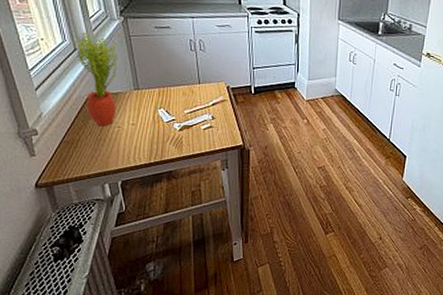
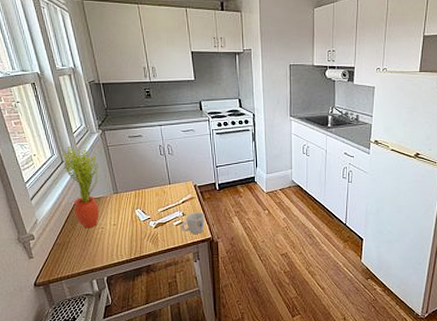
mug: none [209,116,237,141] -> present [181,212,205,235]

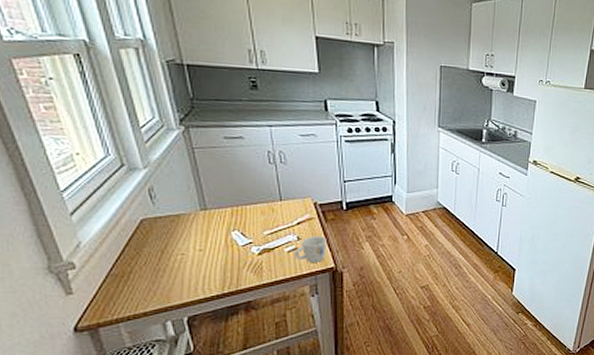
potted plant: present [63,146,99,229] -> none [124,144,180,255]

